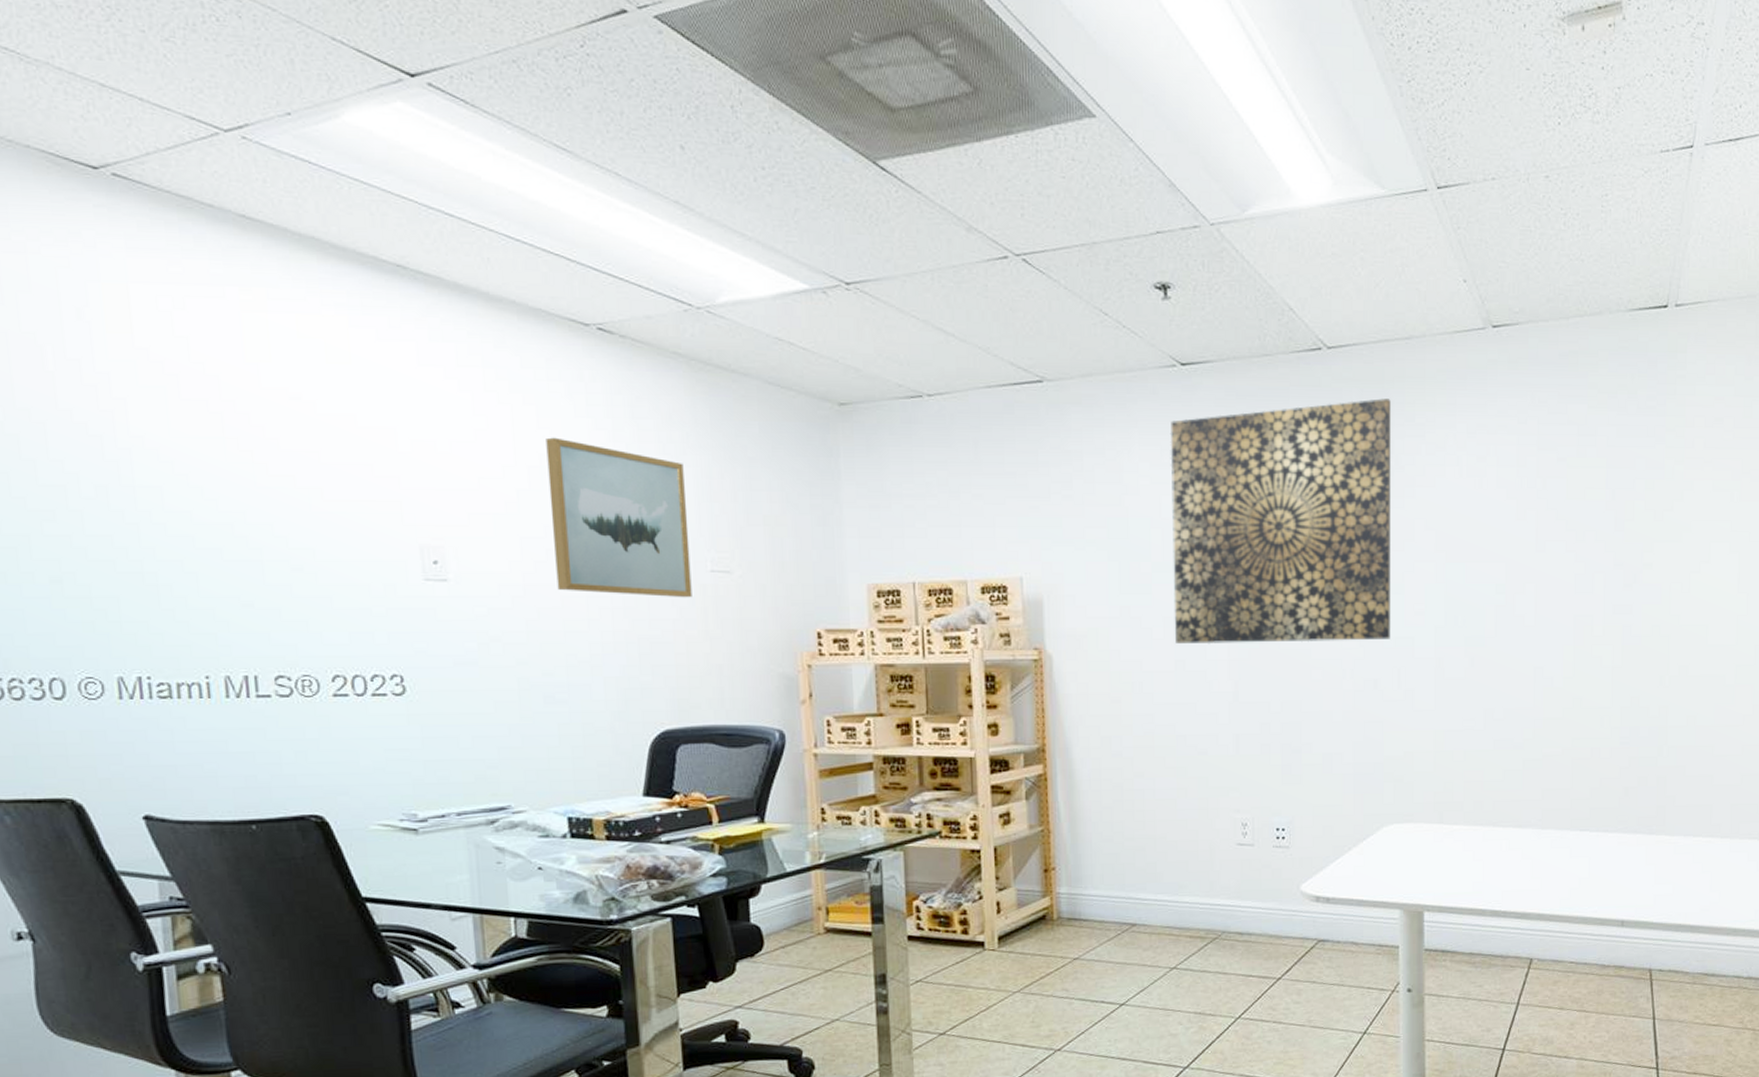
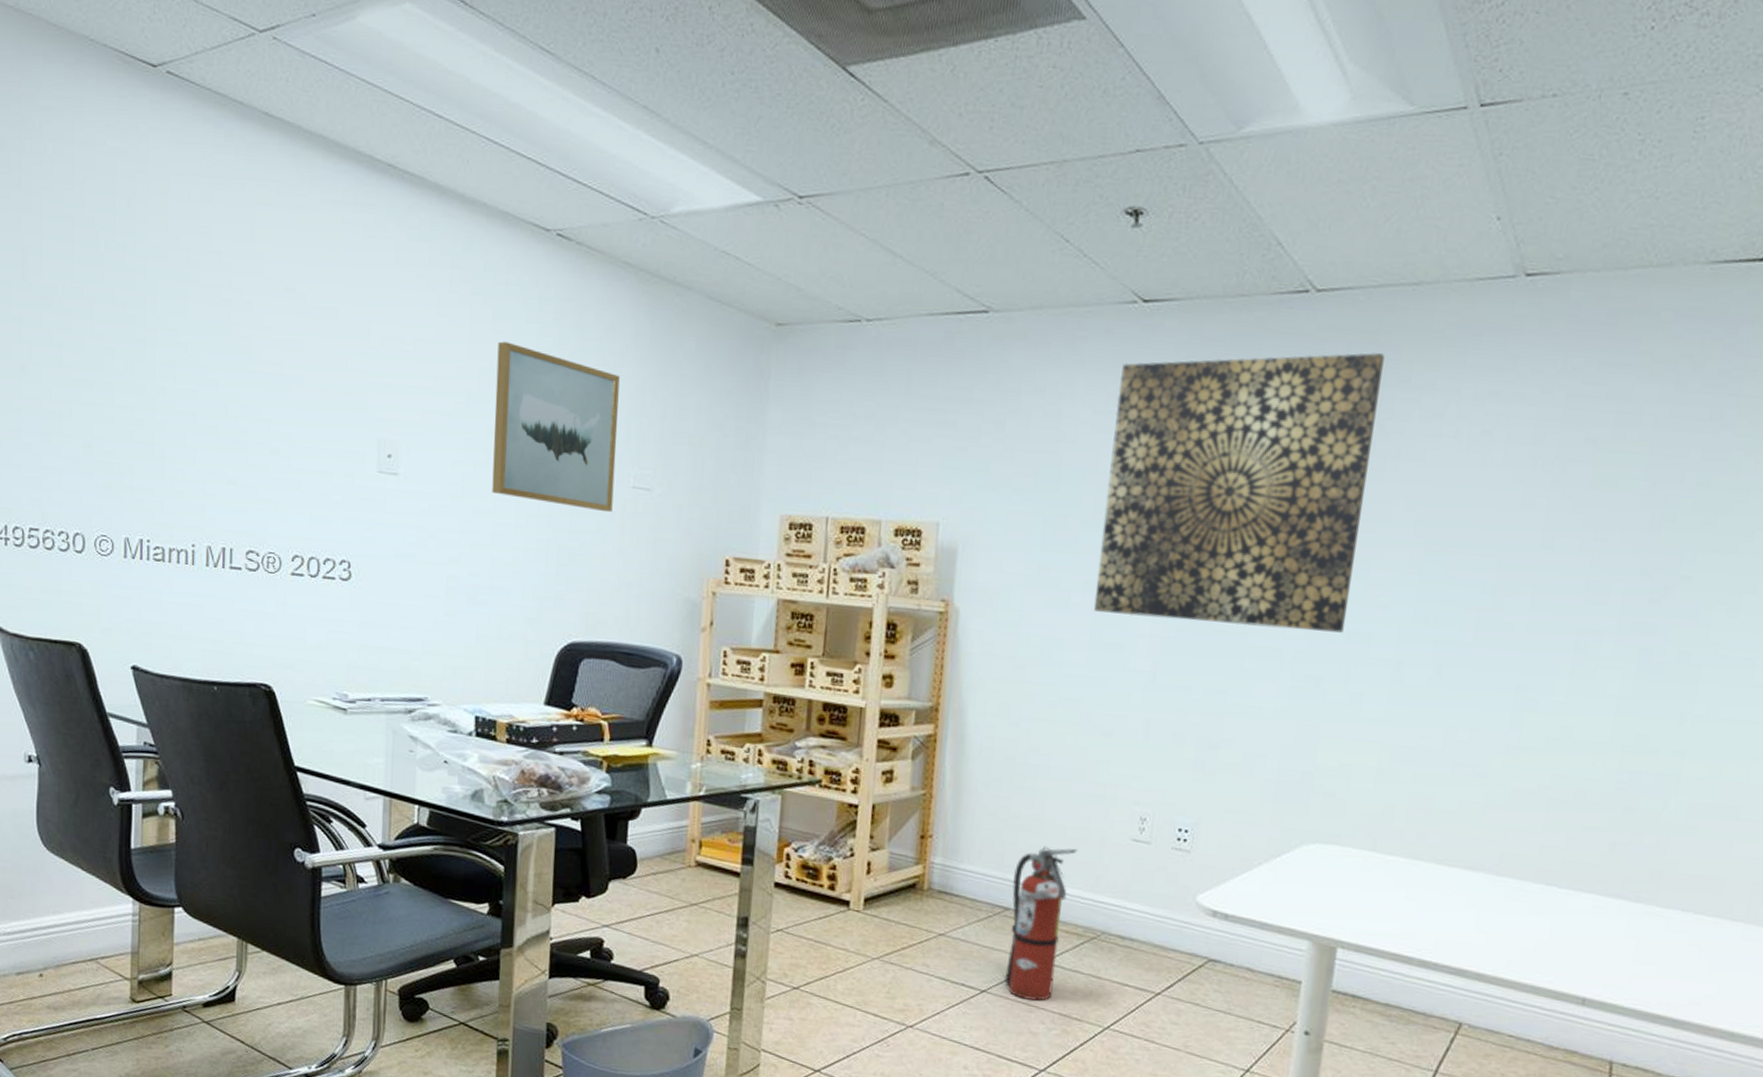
fire extinguisher: none [1136,859,1191,1005] -> present [1003,846,1078,1001]

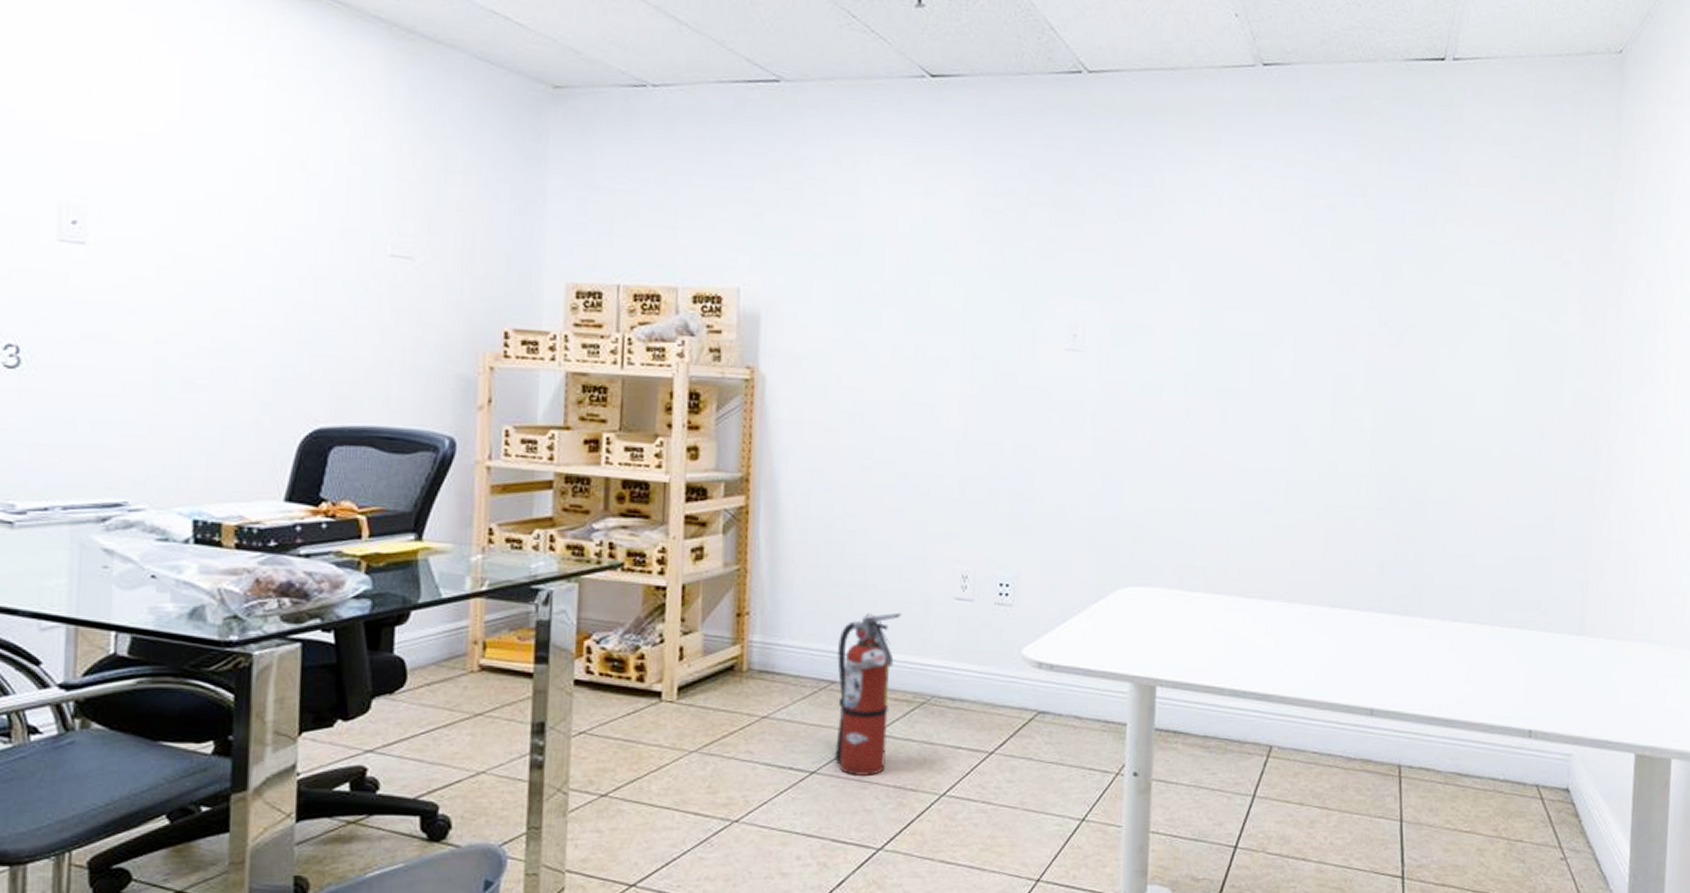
wall art: present [492,341,620,513] -> none [212,96,372,284]
wall art: present [1093,353,1385,633] -> none [902,129,1152,385]

